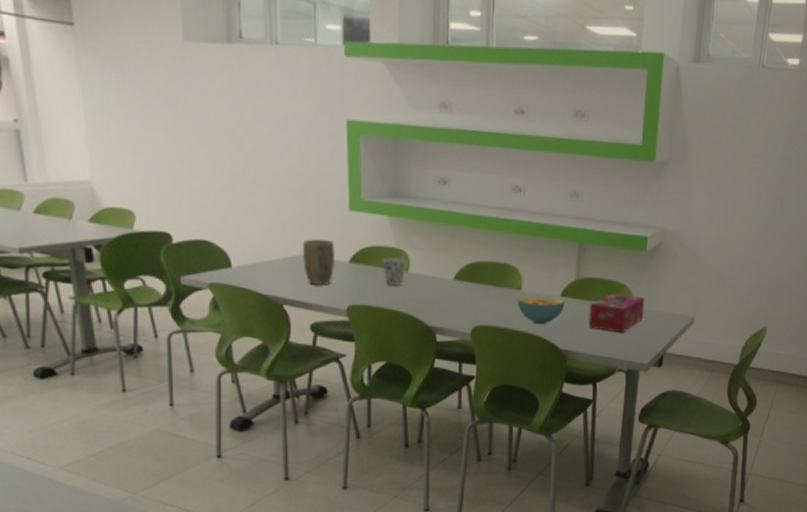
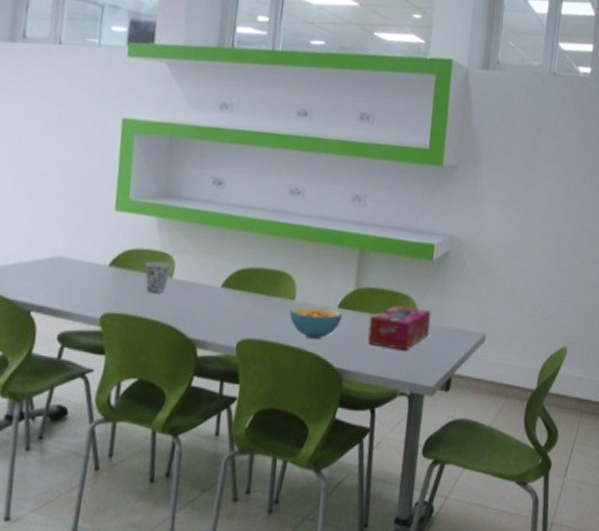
plant pot: present [302,239,336,285] -> none [58,240,96,291]

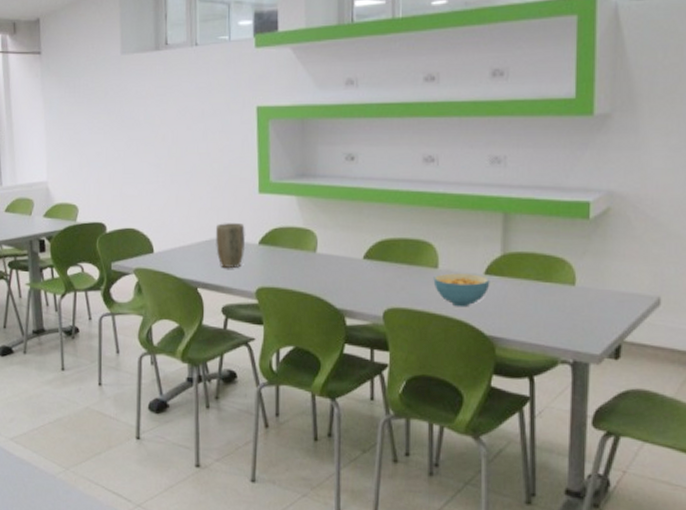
plant pot: none [58,240,96,291] -> present [215,223,246,268]
cup: present [145,261,171,293] -> none [290,238,313,267]
tissue box: present [367,305,432,351] -> none [520,269,592,317]

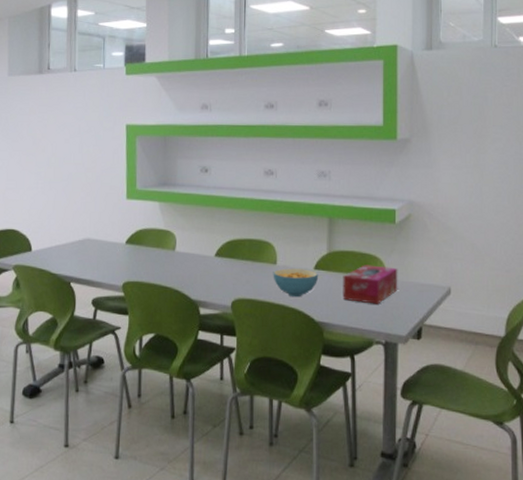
plant pot: present [215,223,246,268] -> none [87,225,115,264]
tissue box: none [520,269,592,317] -> present [342,265,398,304]

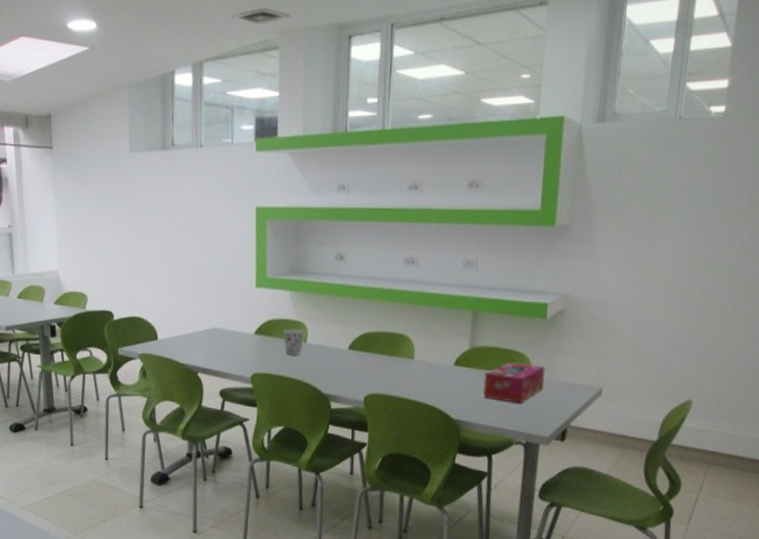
cup: none [153,238,173,264] -> present [283,329,304,356]
cereal bowl: present [273,268,319,298] -> none [409,363,459,394]

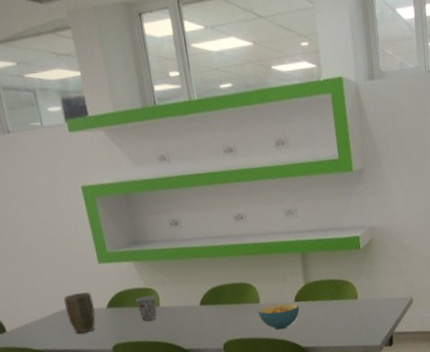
plant pot: none [215,314,243,355] -> present [63,292,96,333]
cereal bowl: none [409,363,459,394] -> present [257,302,300,330]
tissue box: present [483,362,546,404] -> none [320,288,369,324]

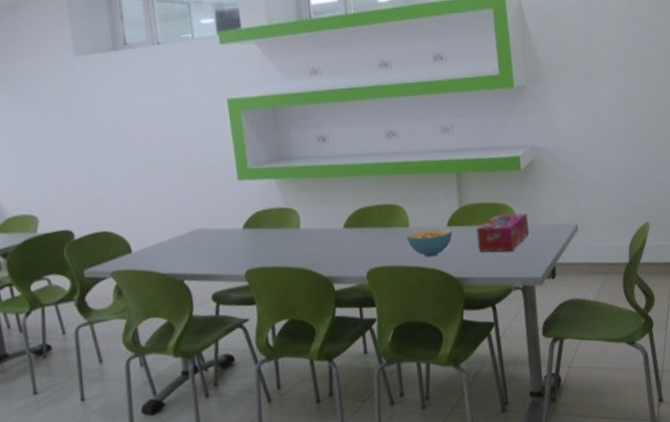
plant pot: present [63,292,96,333] -> none [196,211,230,256]
cup: present [135,295,157,321] -> none [274,216,297,244]
tissue box: none [320,288,369,324] -> present [476,213,530,252]

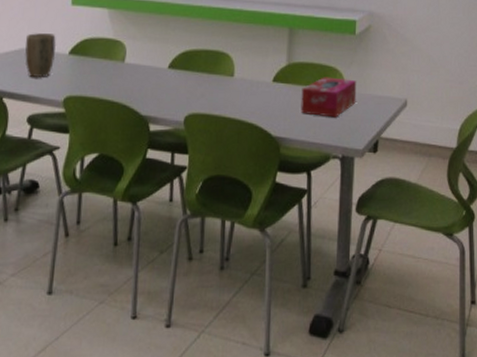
plant pot: none [196,211,230,256] -> present [25,33,57,77]
cereal bowl: present [406,227,453,258] -> none [229,81,277,112]

